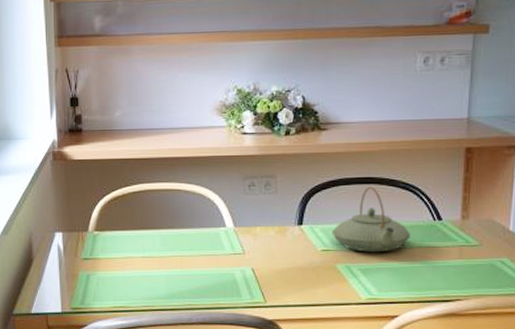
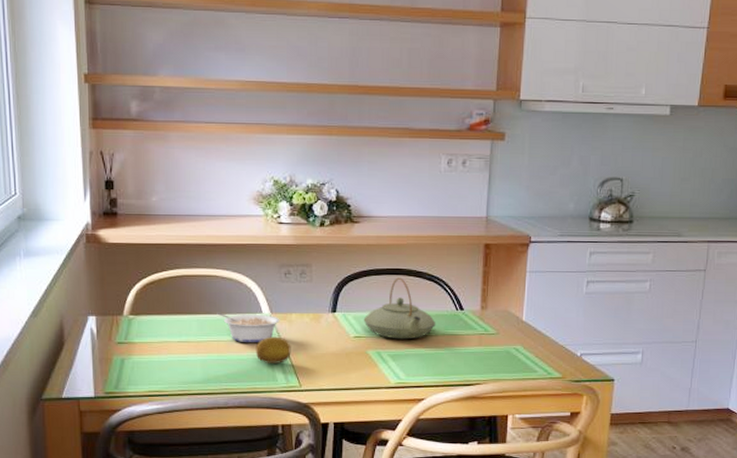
legume: none [180,227,244,258] -> present [217,312,280,343]
fruit: none [219,251,256,280] -> present [255,336,291,365]

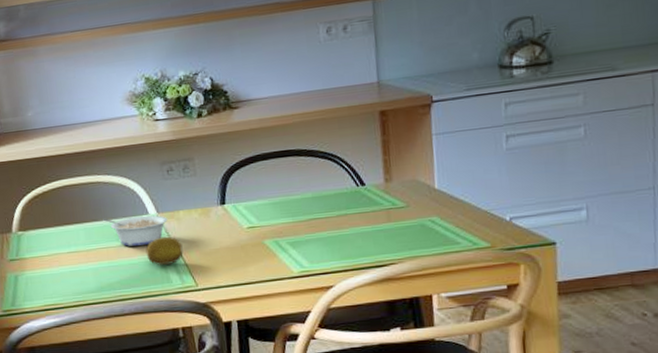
teapot: present [363,277,436,340] -> none [255,159,336,225]

